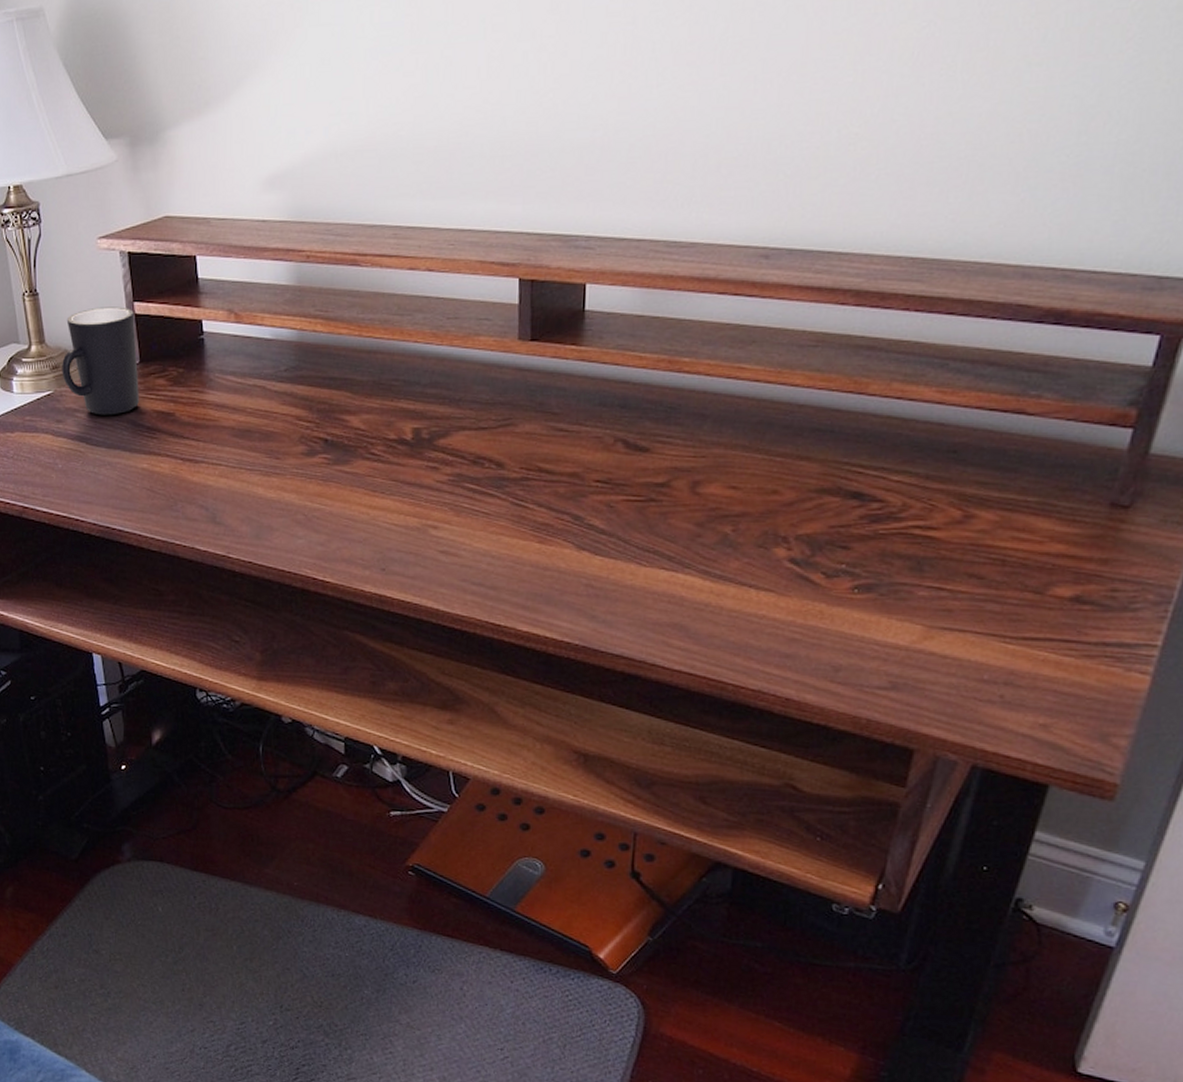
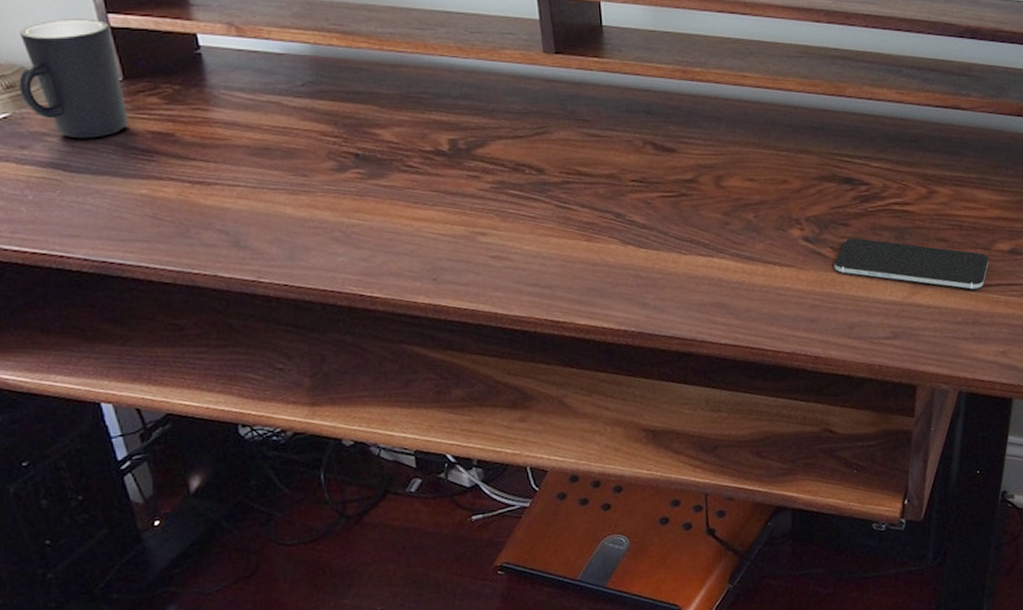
smartphone: none [824,565,1040,642] -> present [834,238,989,290]

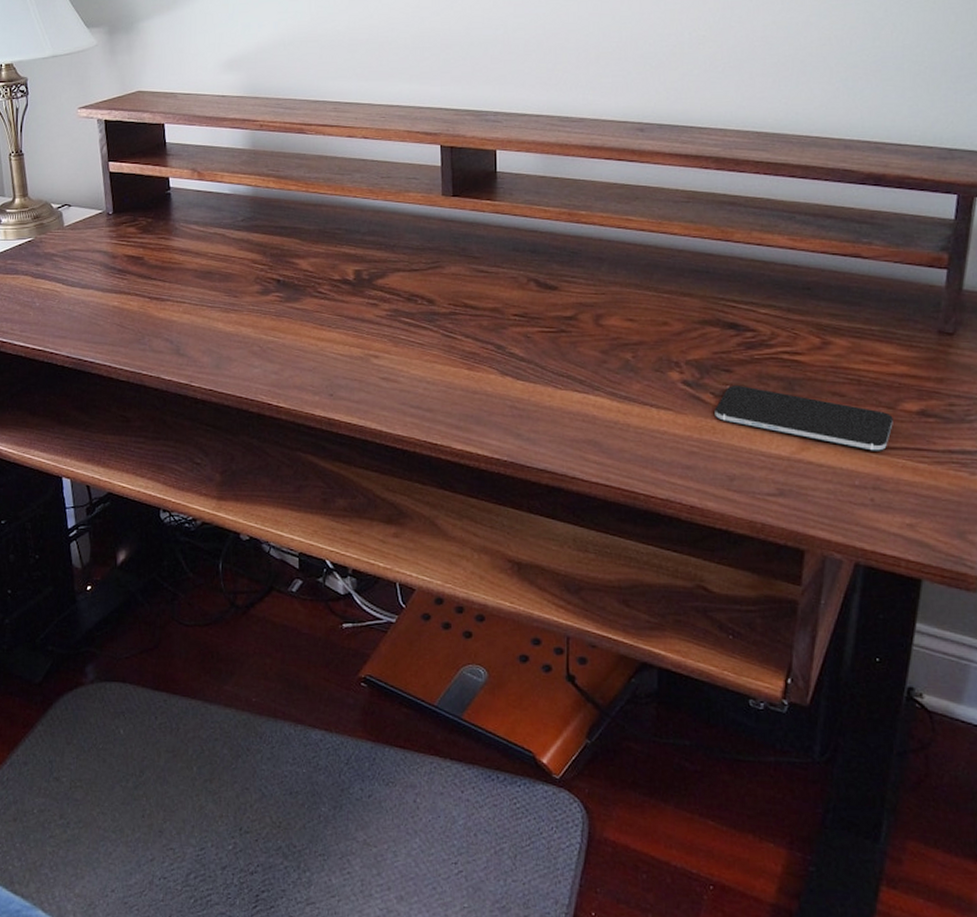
mug: present [18,18,128,139] -> none [42,165,112,259]

